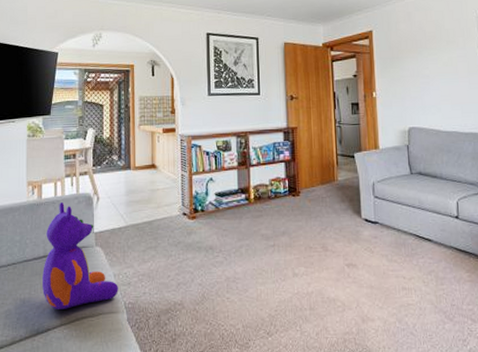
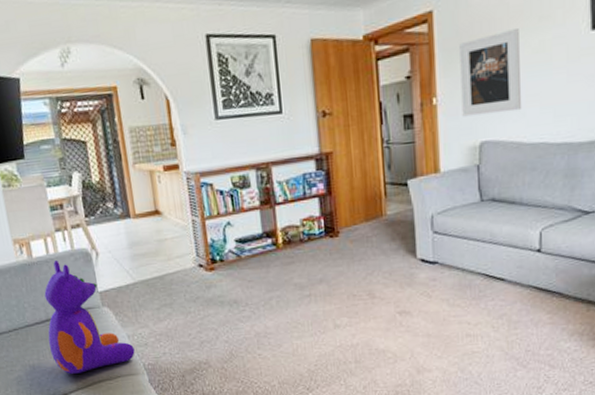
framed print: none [392,48,439,108] -> present [459,29,522,117]

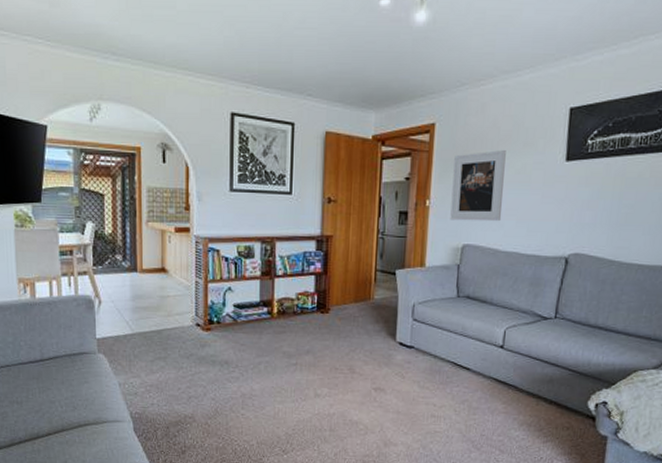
stuffed bear: present [44,261,135,374] -> none [40,304,124,415]

